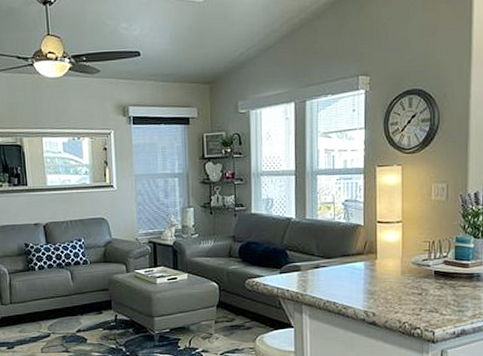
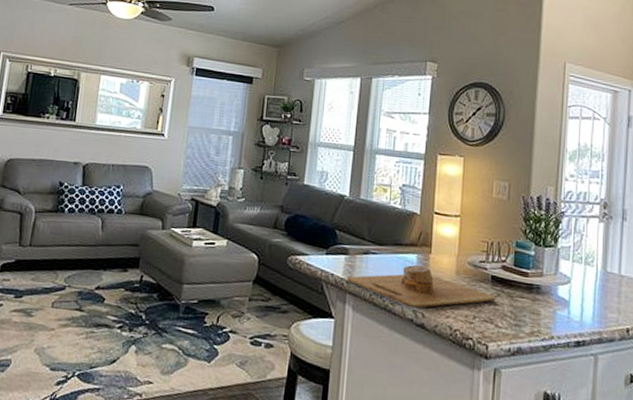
cutting board: none [301,270,439,309] -> present [347,264,496,309]

